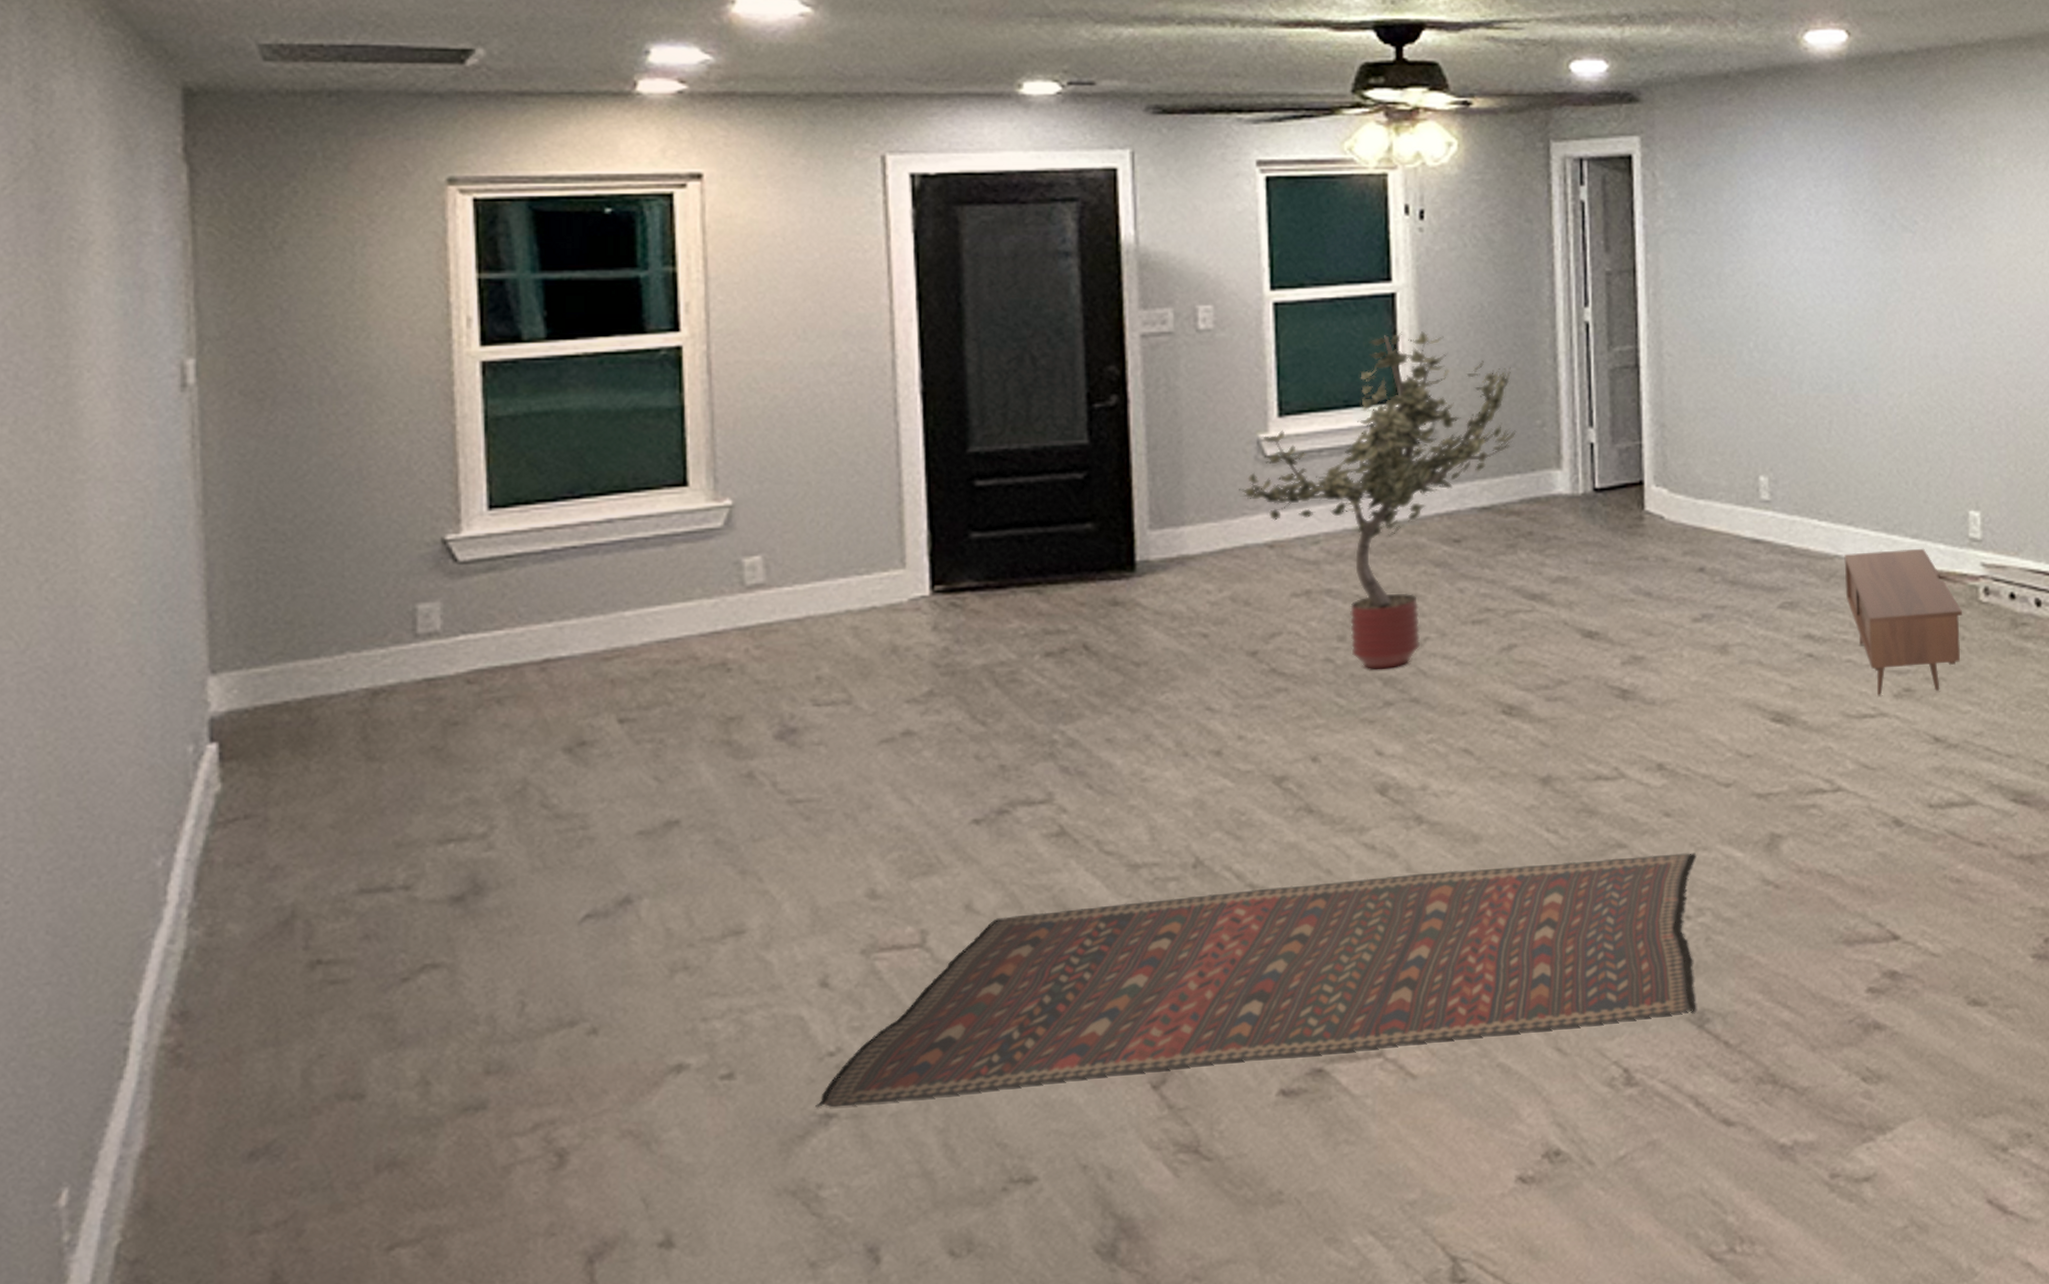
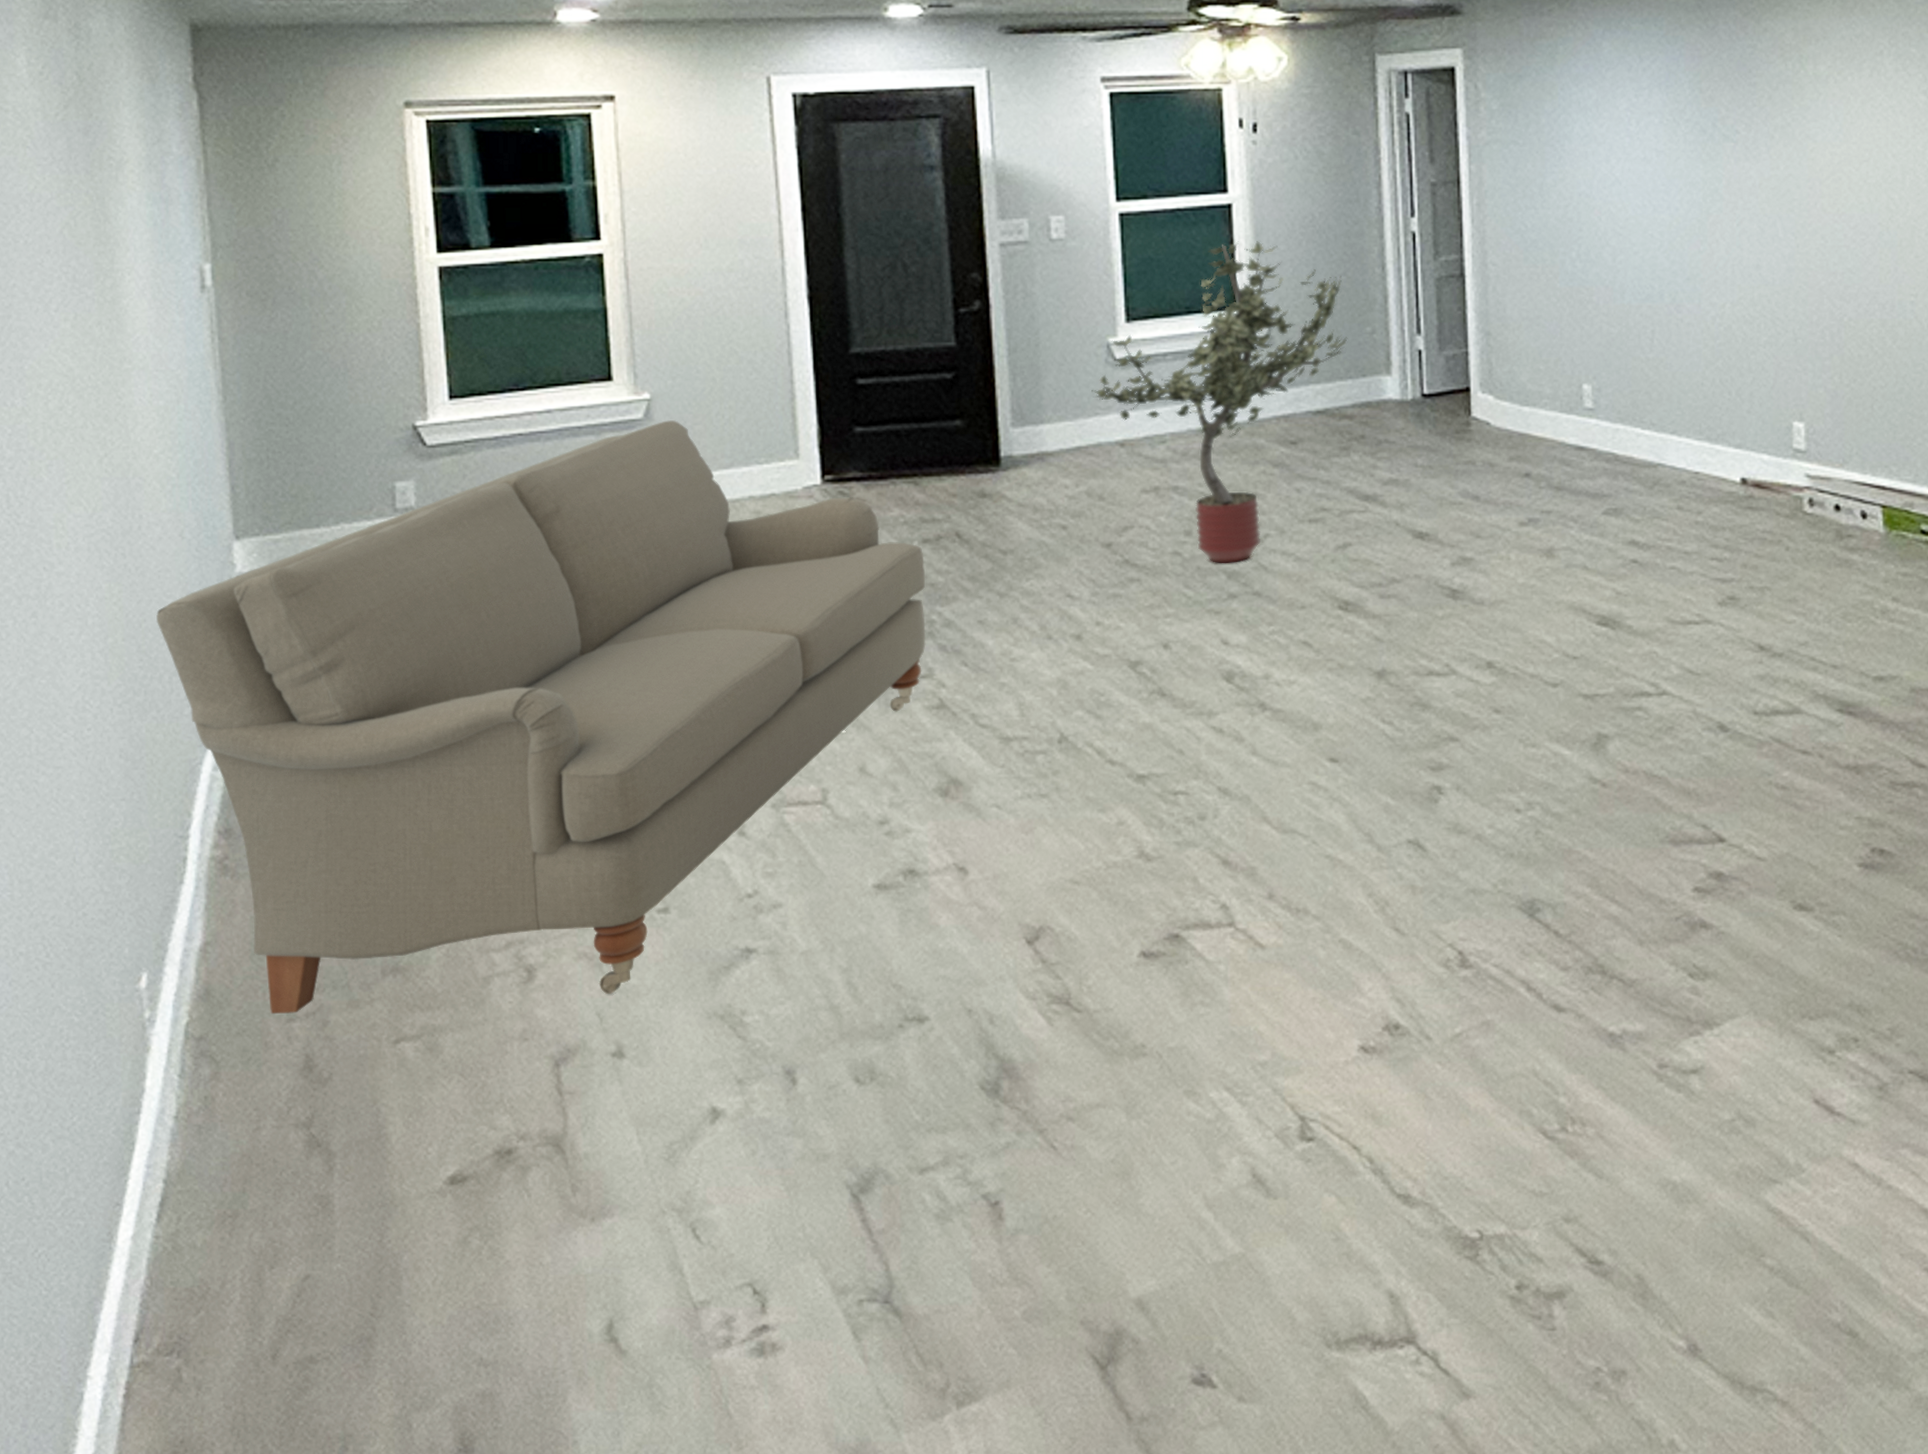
sofa: none [103,528,1048,1227] -> present [156,420,926,1015]
area rug: present [815,852,1696,1108] -> none [738,749,1526,944]
tv stand: present [1844,548,1963,696] -> none [1668,458,1787,604]

